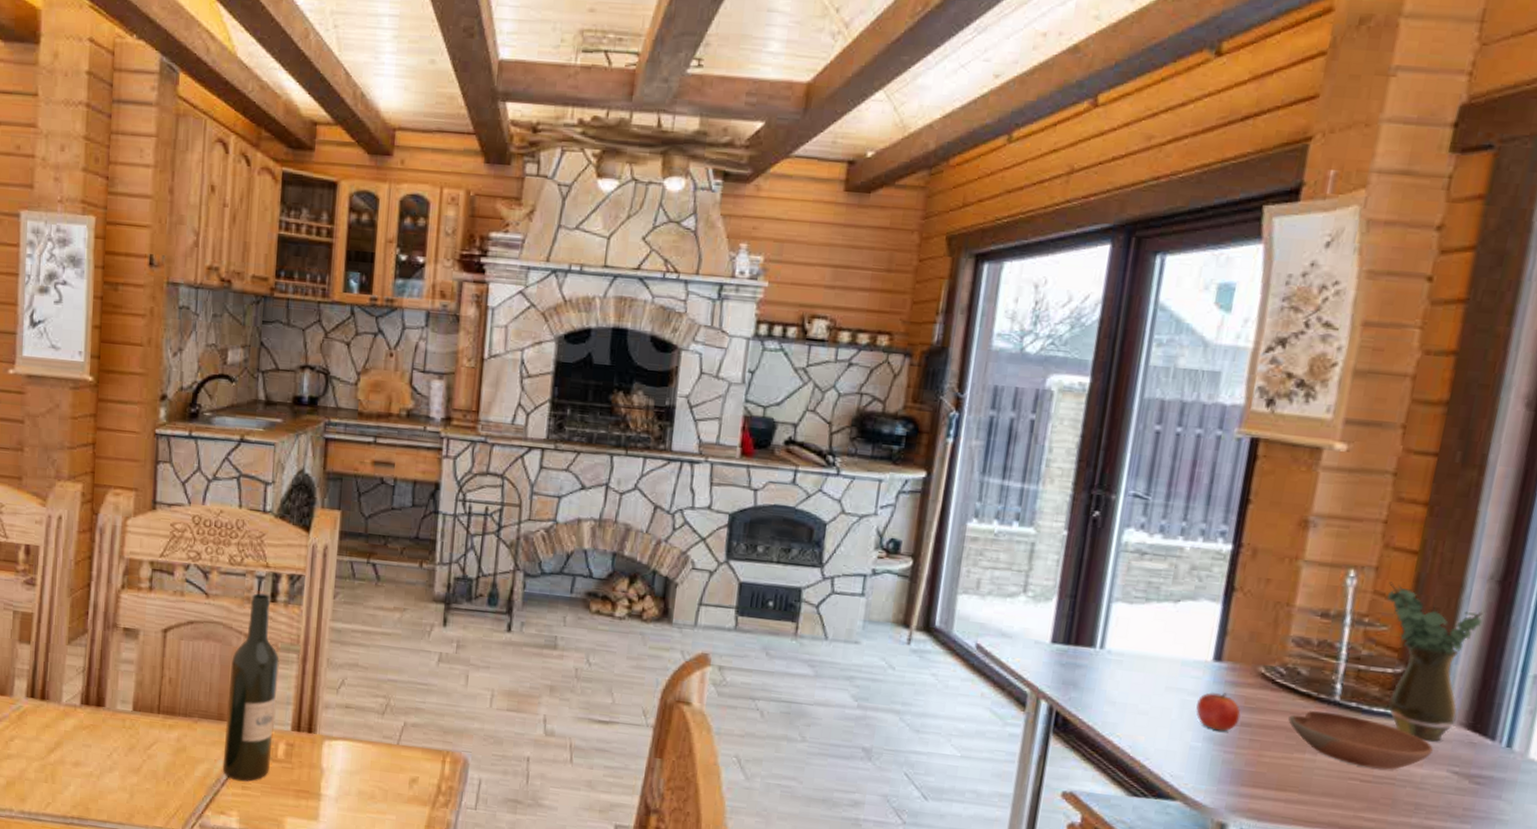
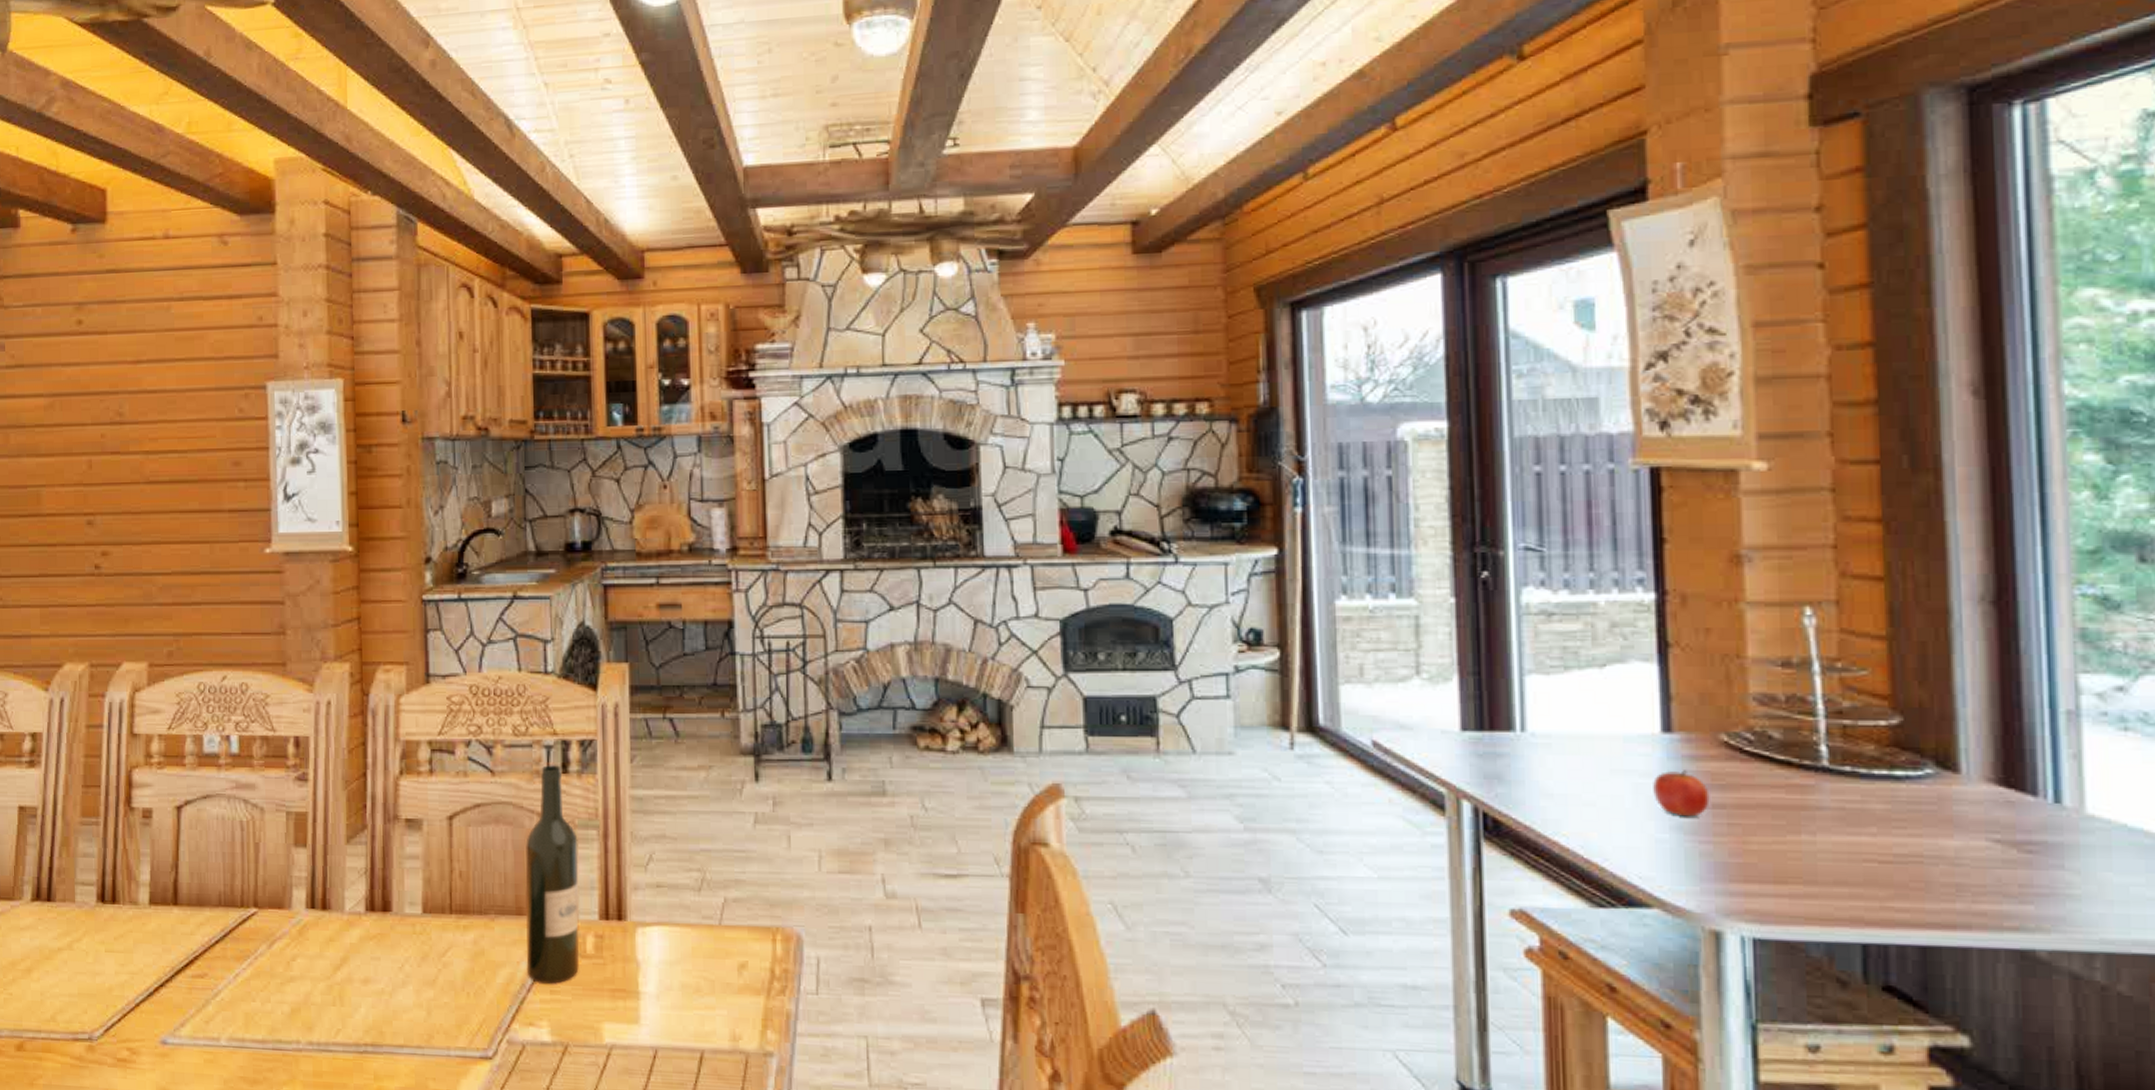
bowl: present [1288,711,1433,770] -> none [1770,782,1961,845]
vase: present [1387,581,1483,742] -> none [1857,616,1983,805]

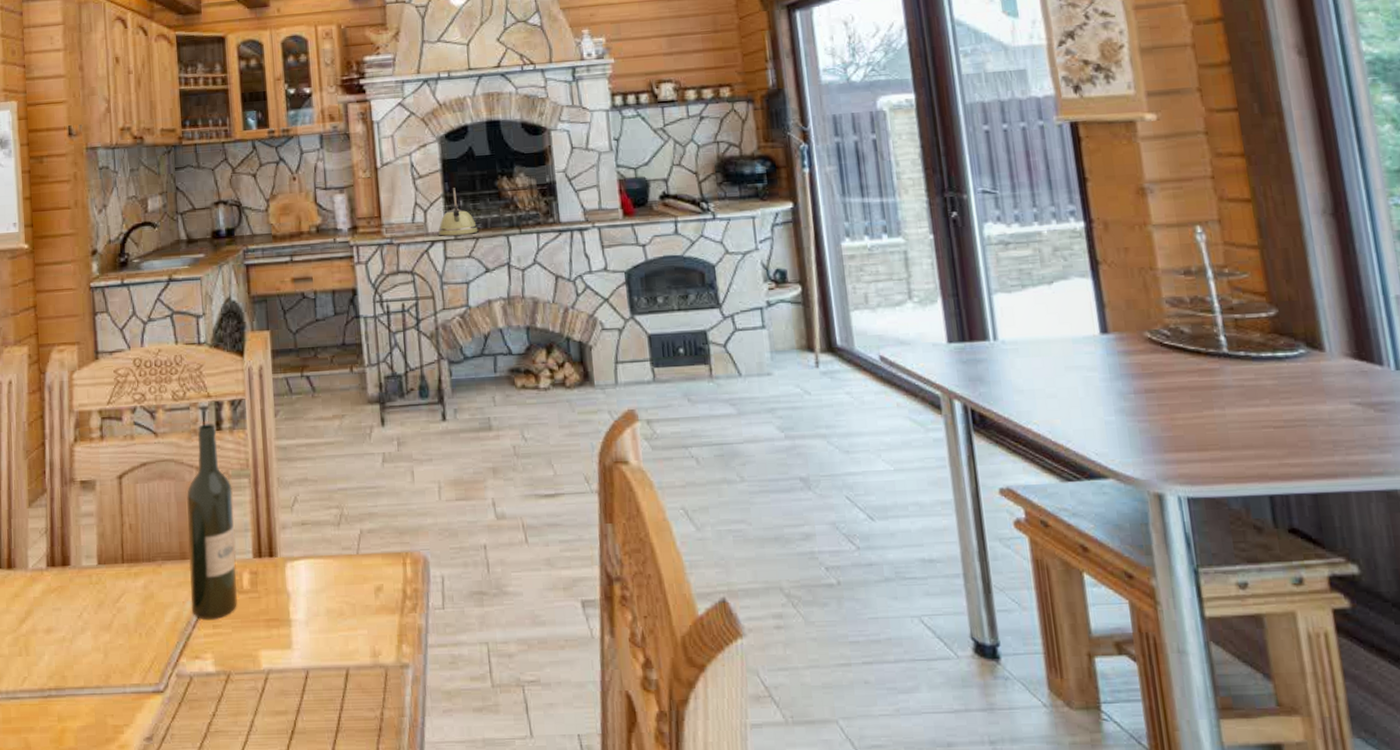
kettle: none [834,508,884,566] -> present [437,188,479,237]
fruit: present [1653,770,1710,817] -> none [1098,363,1143,402]

